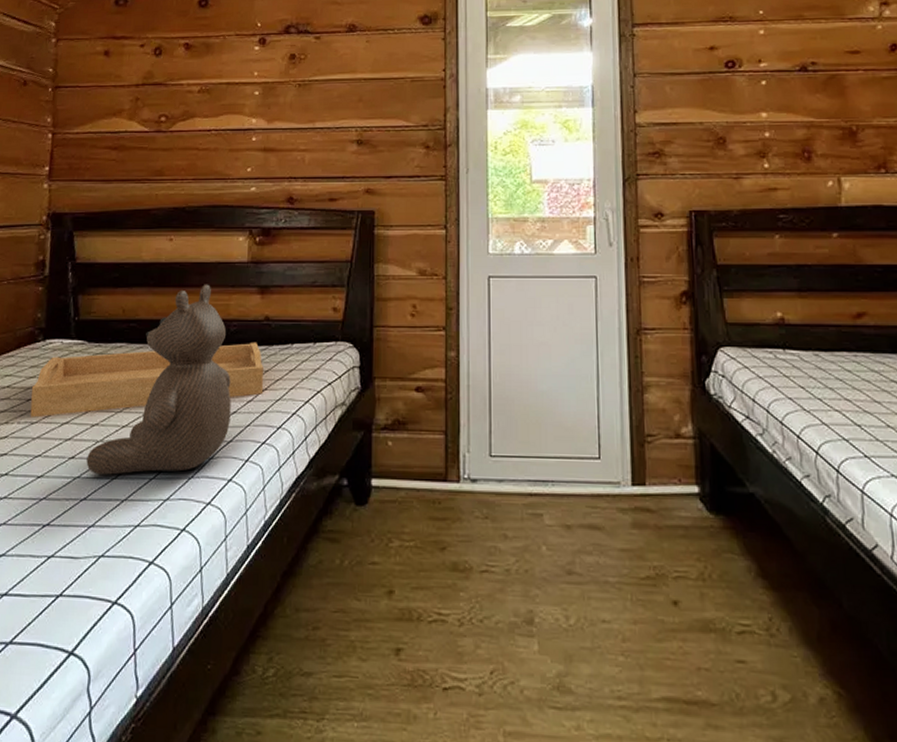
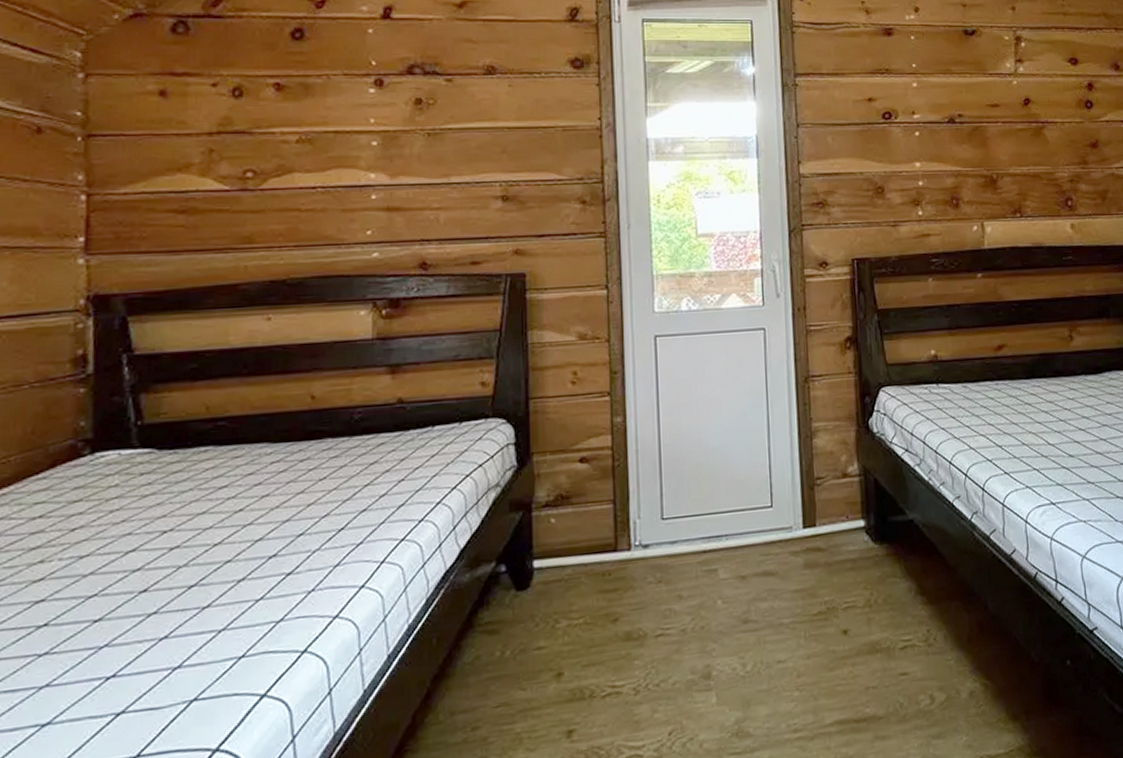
serving tray: present [30,341,264,418] -> none [76,428,400,551]
teddy bear: present [86,284,231,475] -> none [165,367,359,606]

